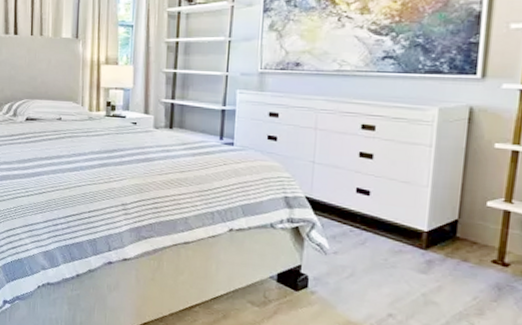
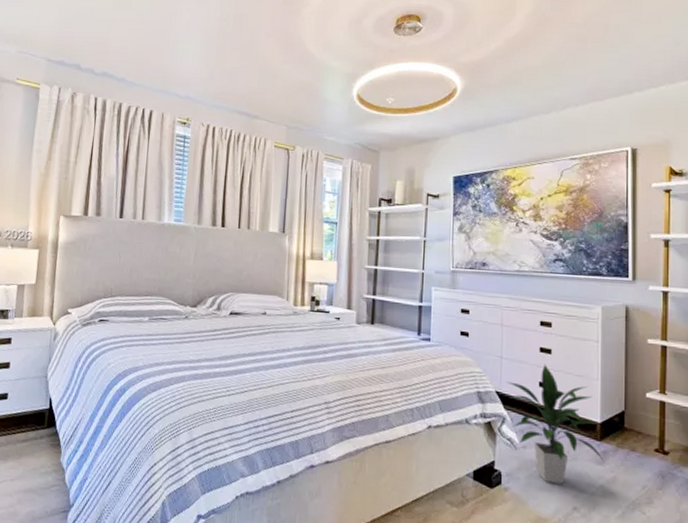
indoor plant: none [319,169,429,291] -> present [507,364,605,485]

